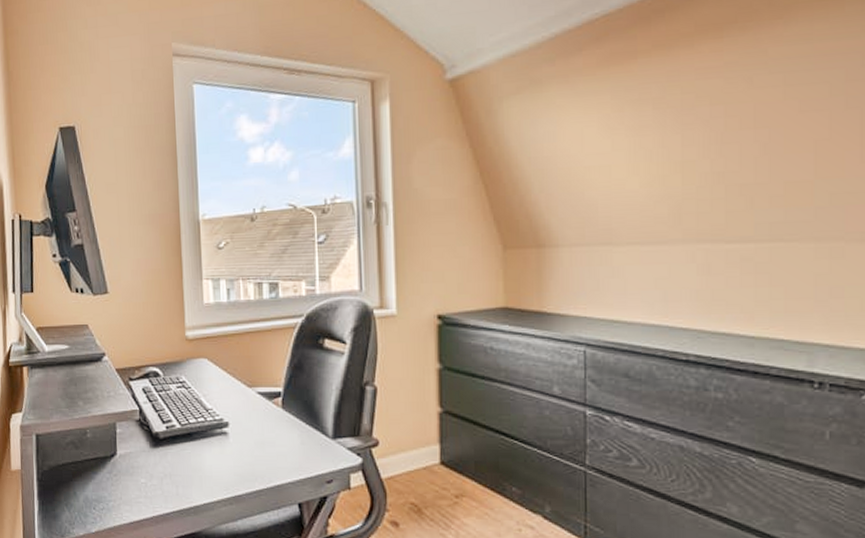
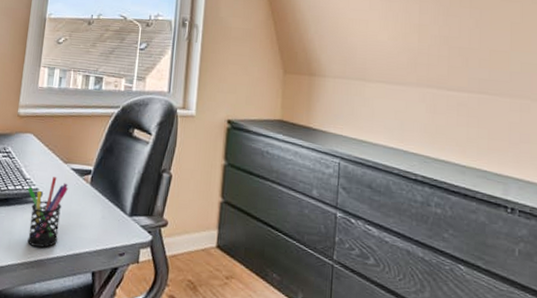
pen holder: none [211,404,257,482] -> present [27,177,68,248]

